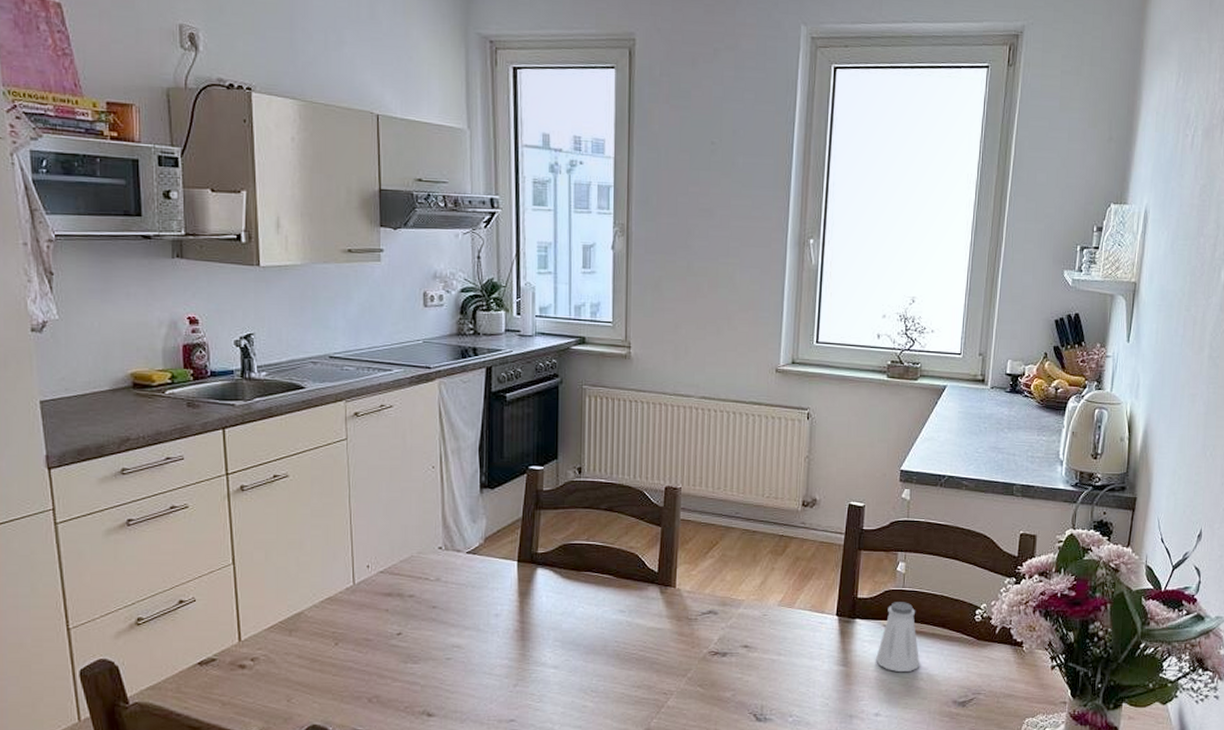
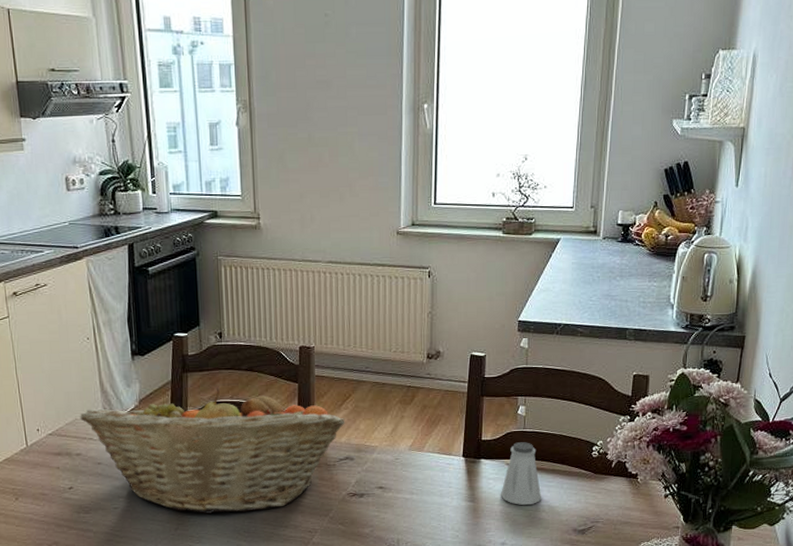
fruit basket: none [417,528,711,669] -> present [80,387,345,514]

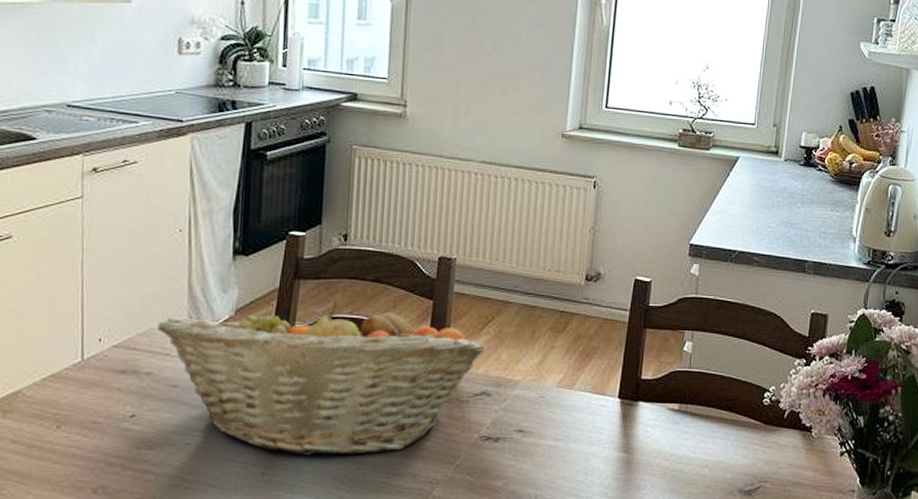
saltshaker: present [501,442,542,505] -> none [659,384,705,458]

